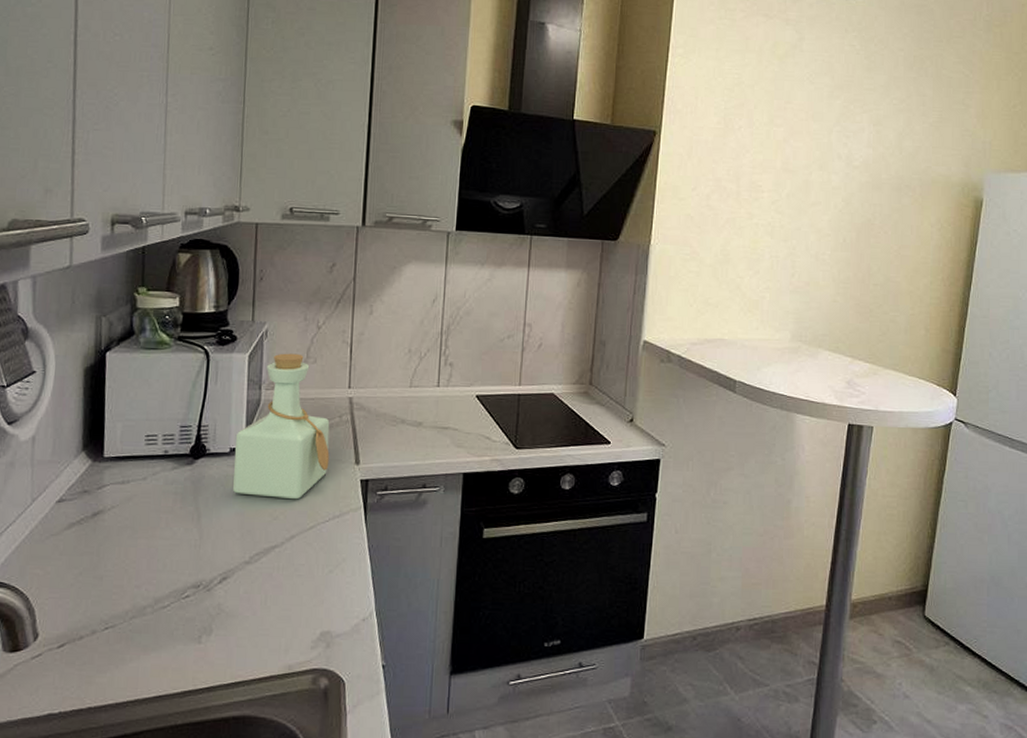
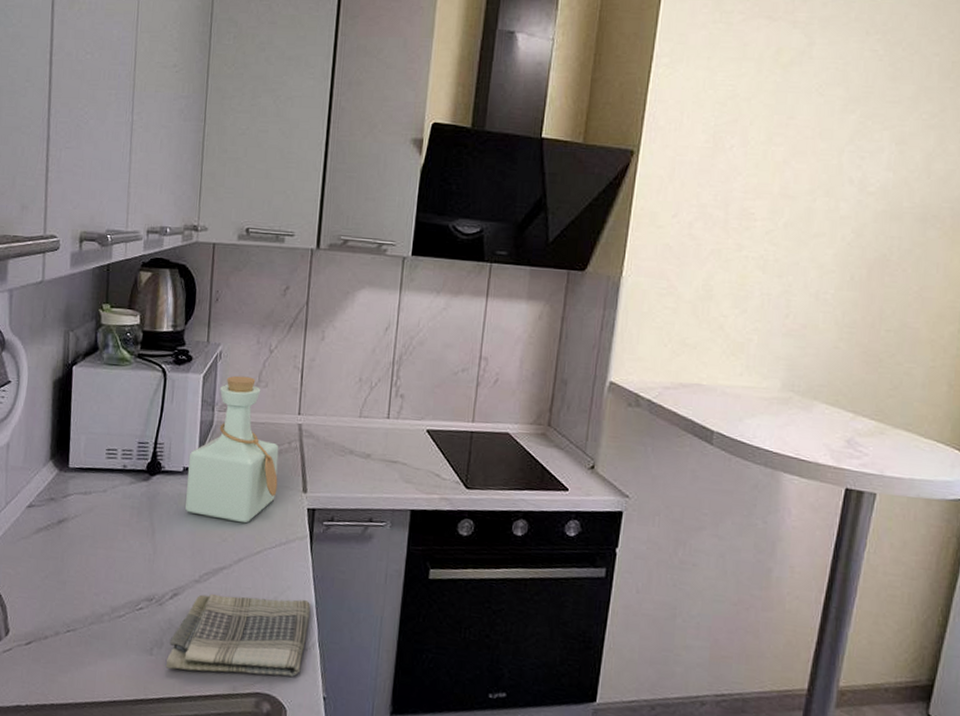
dish towel: none [215,570,367,655] -> present [165,593,311,677]

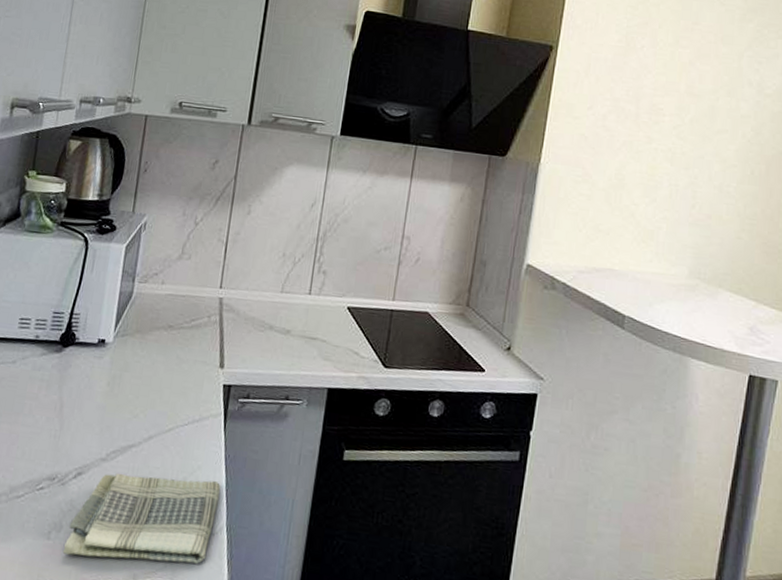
bottle: present [185,375,279,524] -> none [97,247,199,399]

